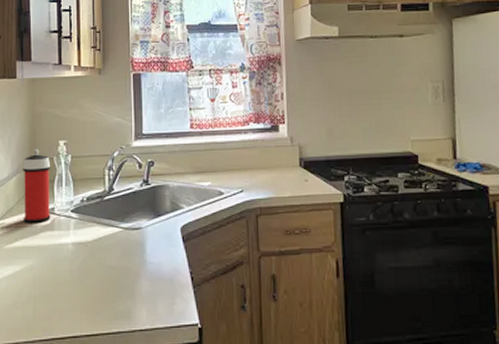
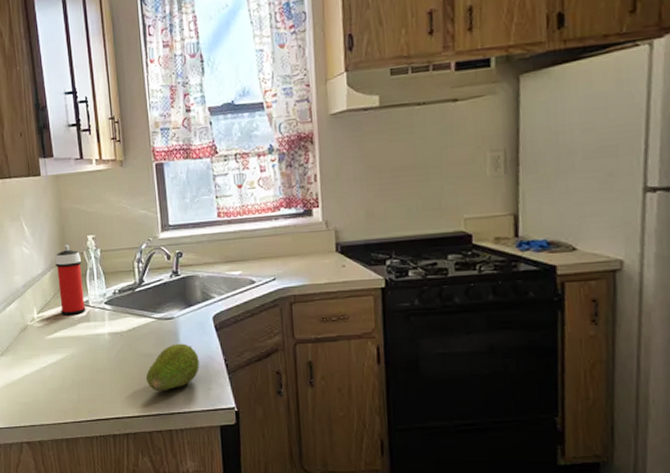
fruit: none [108,255,164,307] -> present [145,343,199,392]

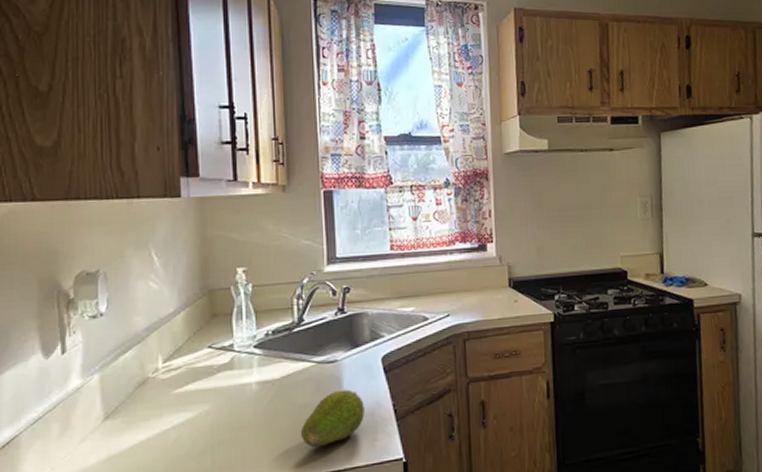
spray can: present [55,244,86,315] -> none [193,278,229,363]

